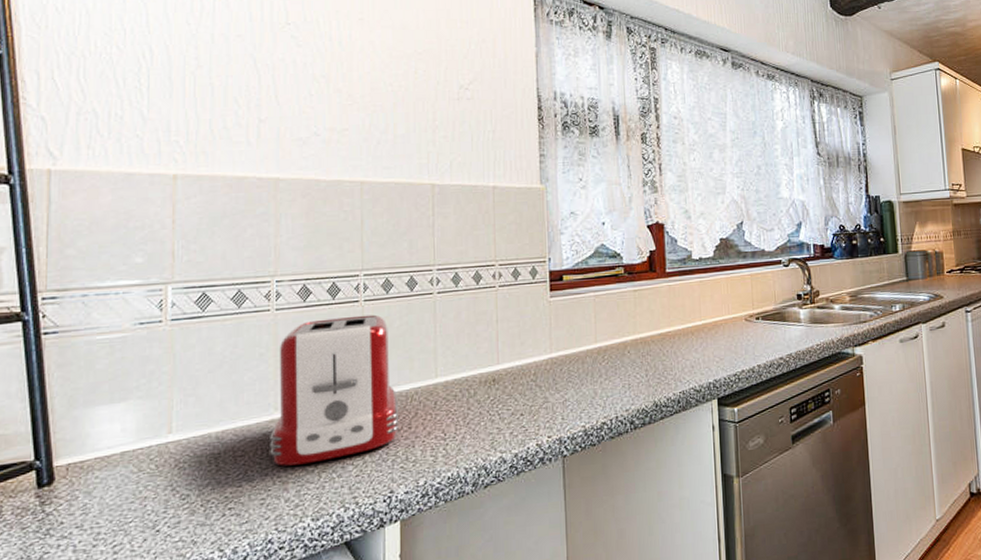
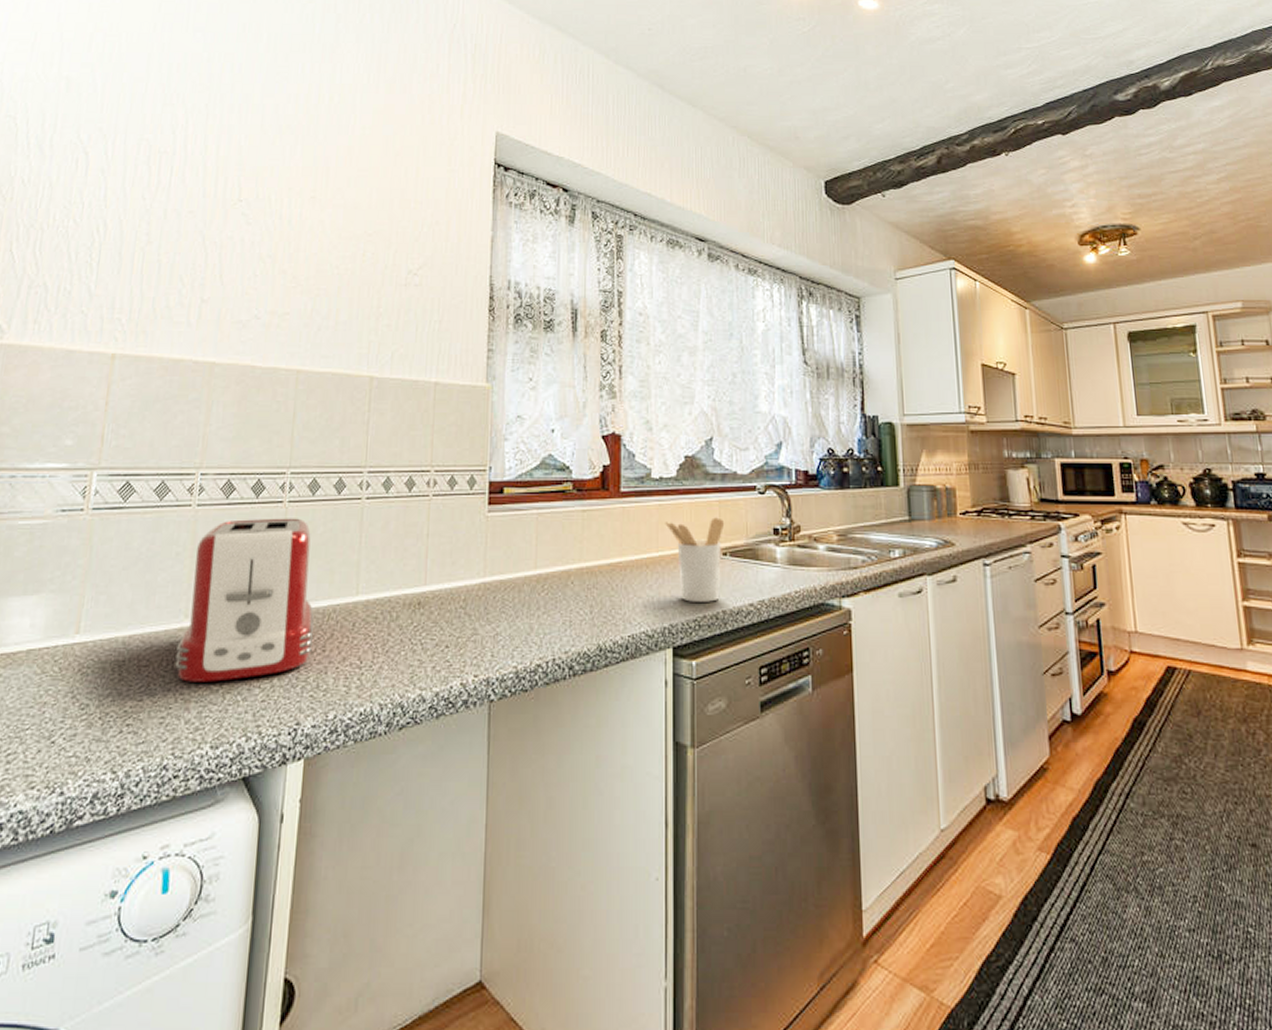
utensil holder: none [706,288,756,360] -> present [665,517,724,602]

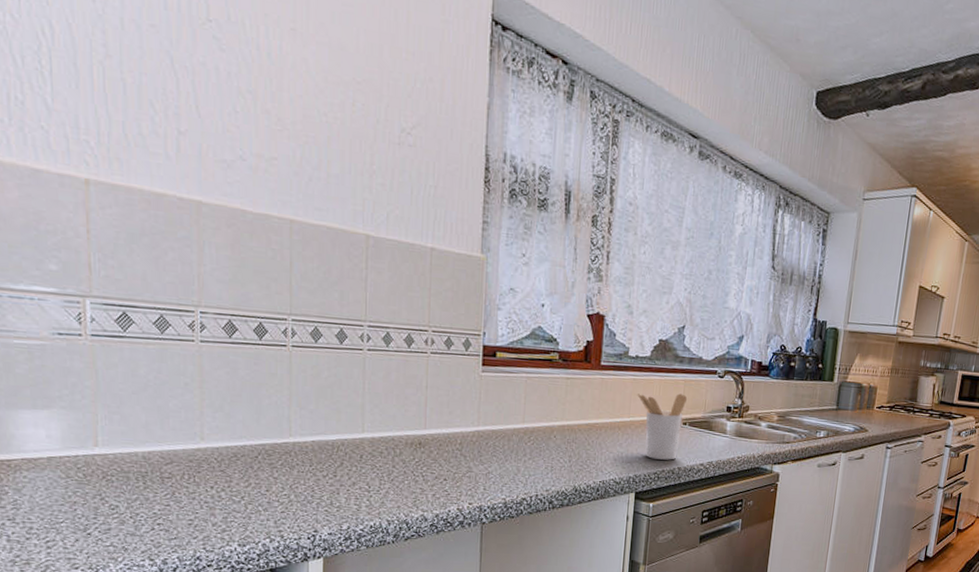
toaster: present [175,518,314,682] -> none [196,358,324,495]

